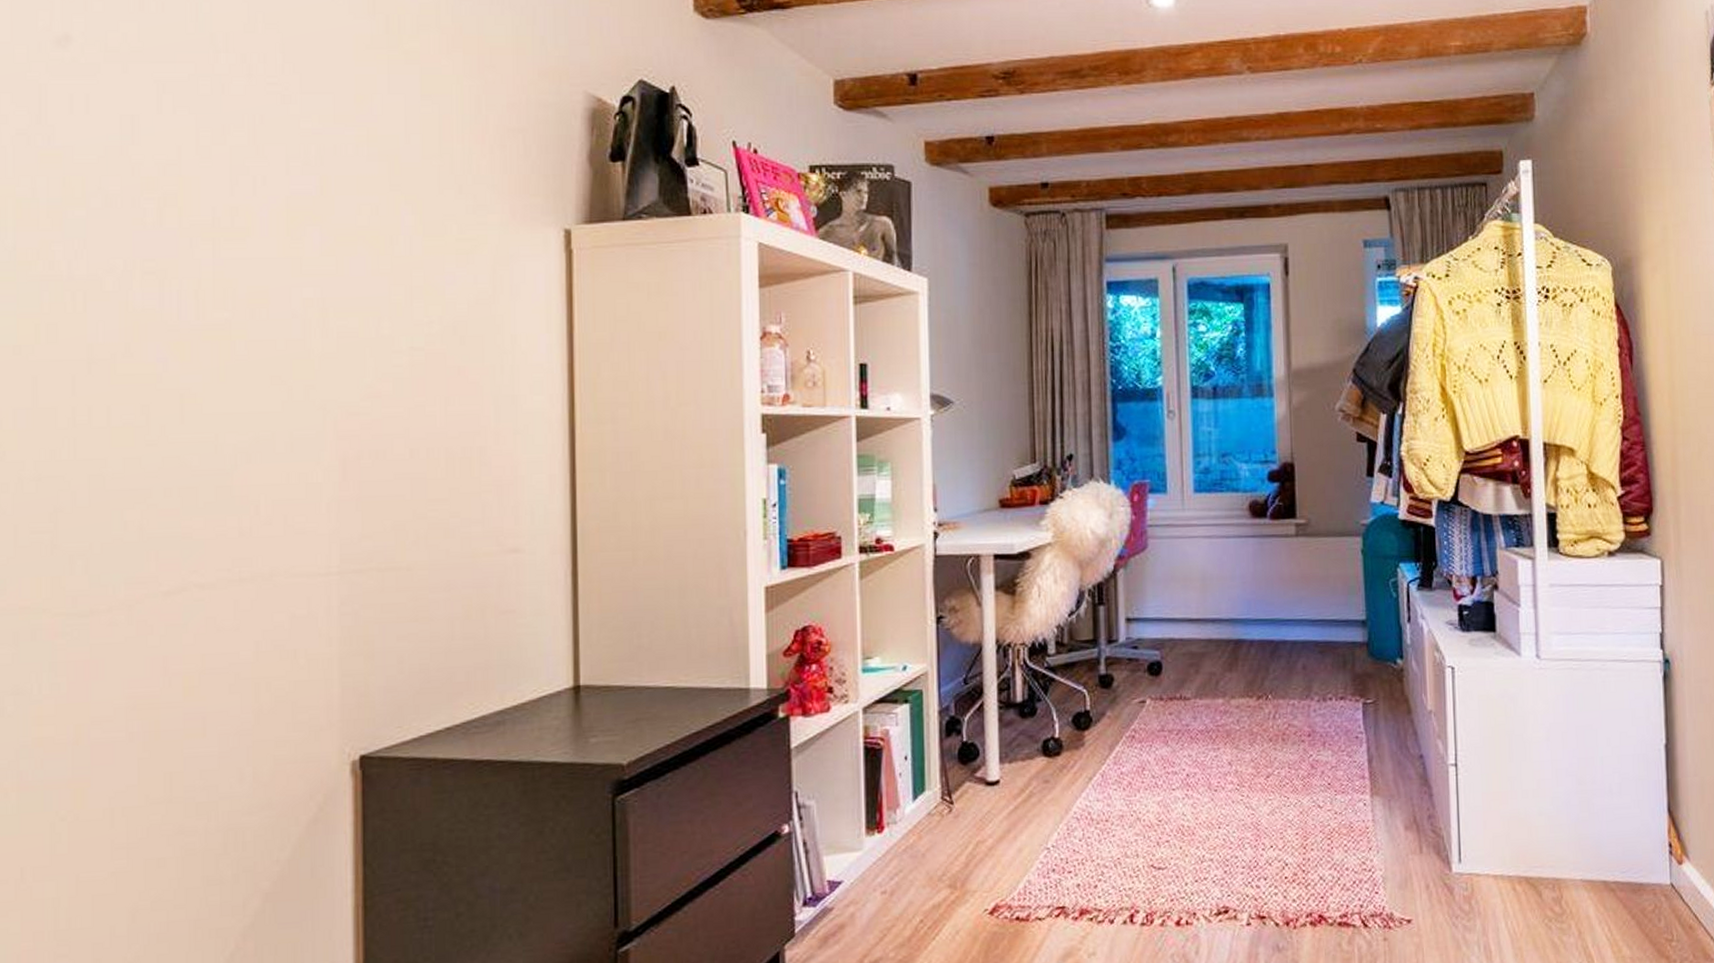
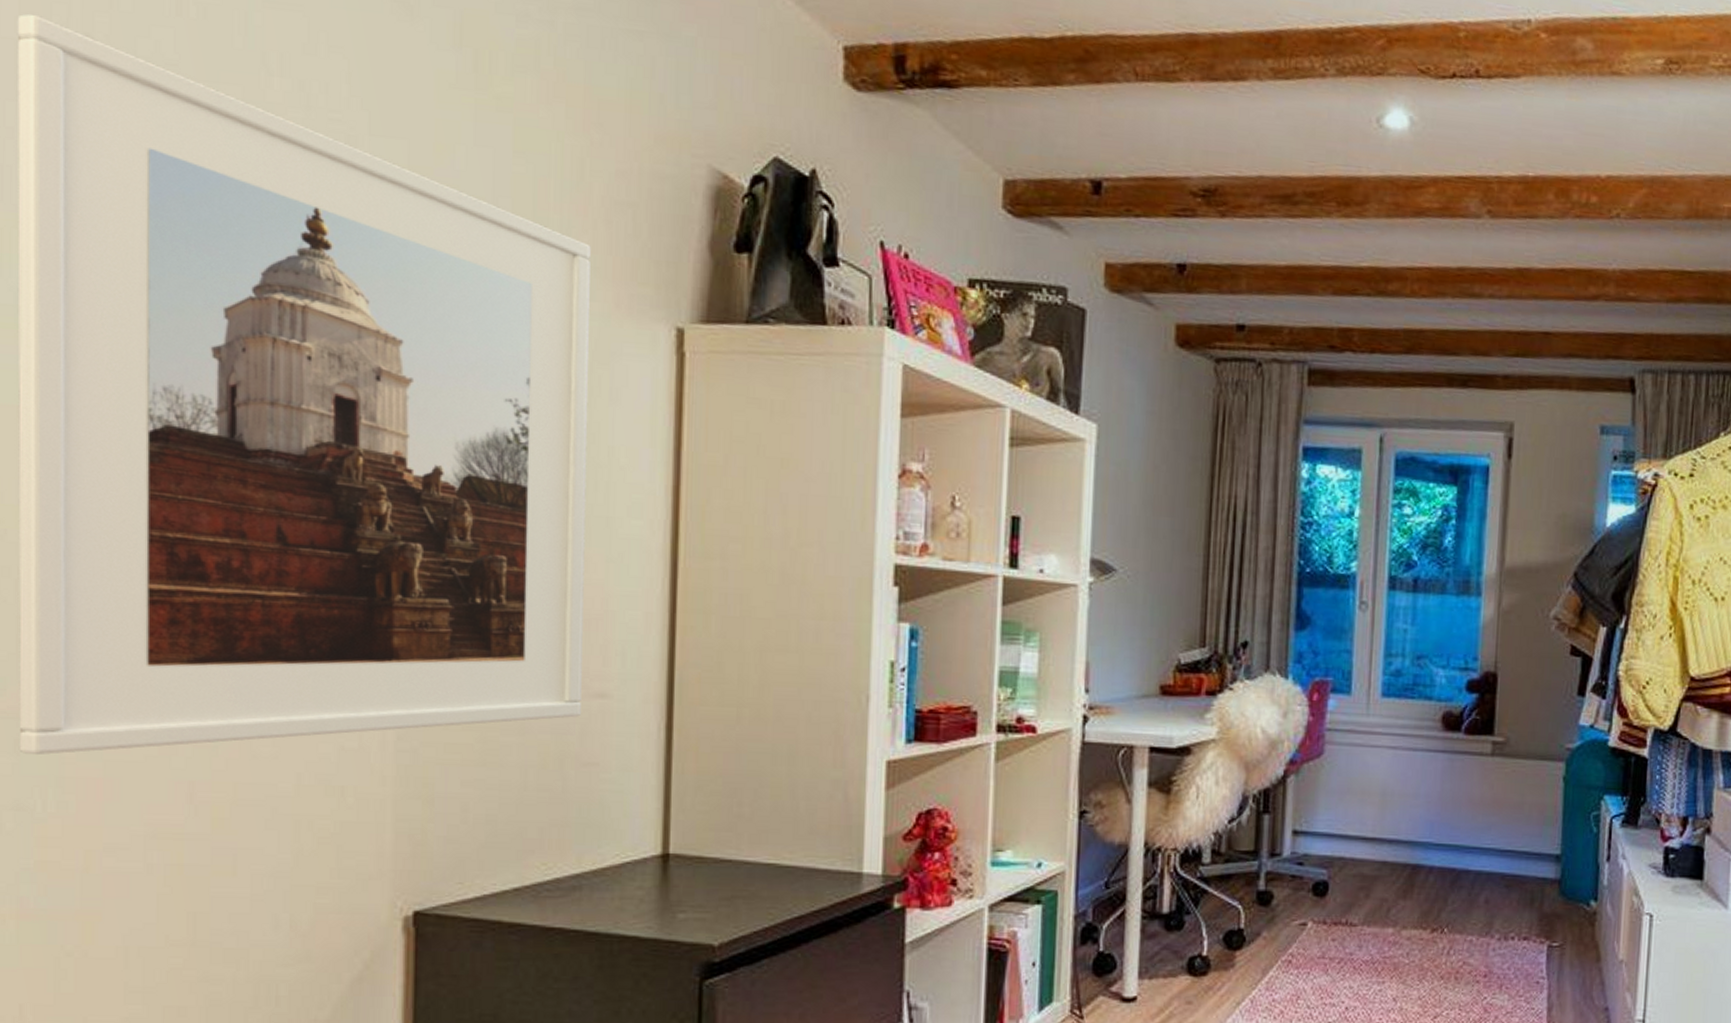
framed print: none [9,21,498,644] -> present [17,14,591,755]

